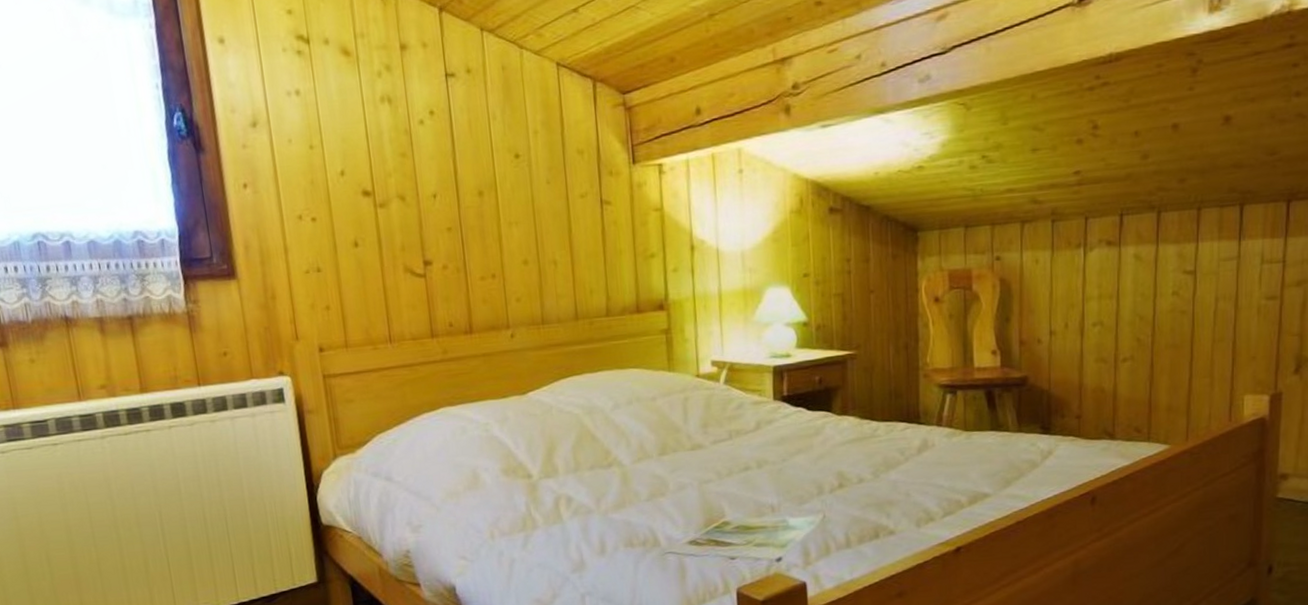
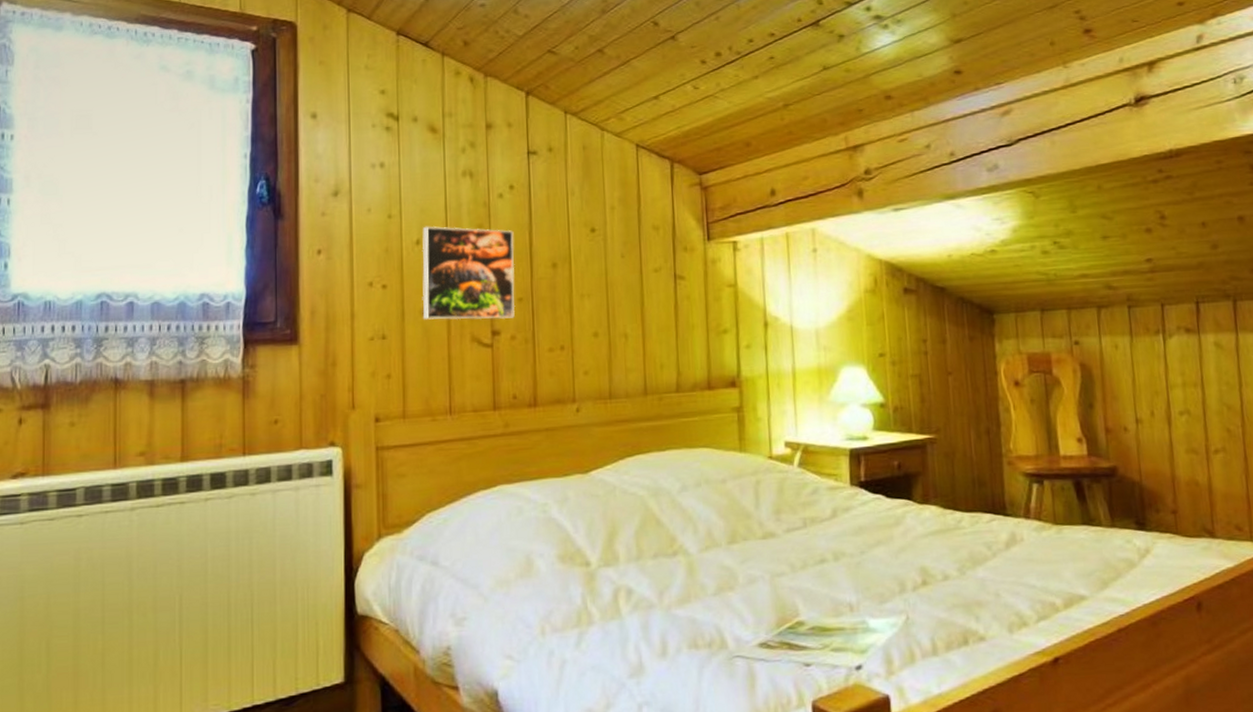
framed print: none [345,156,445,252] -> present [422,226,516,320]

